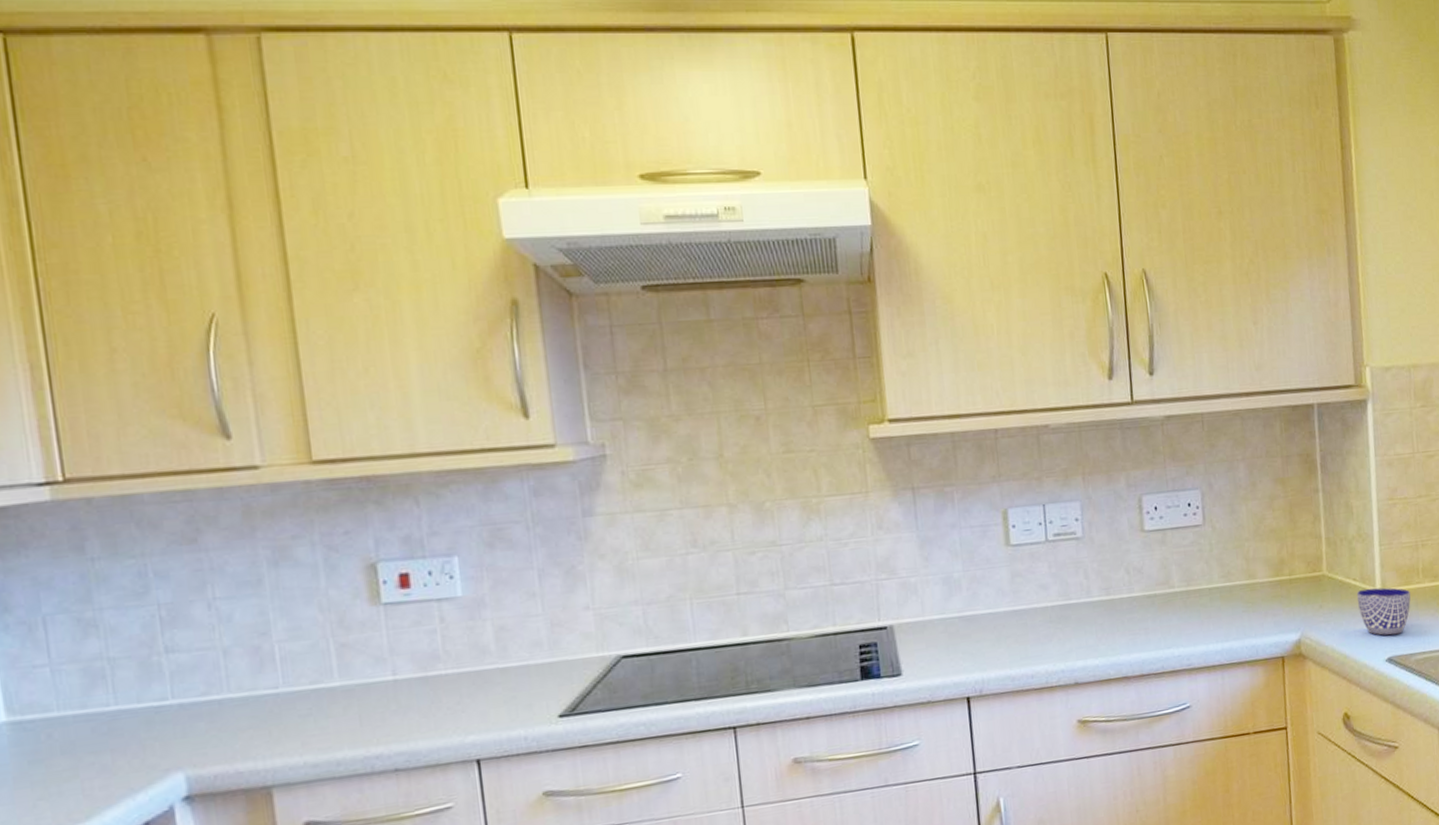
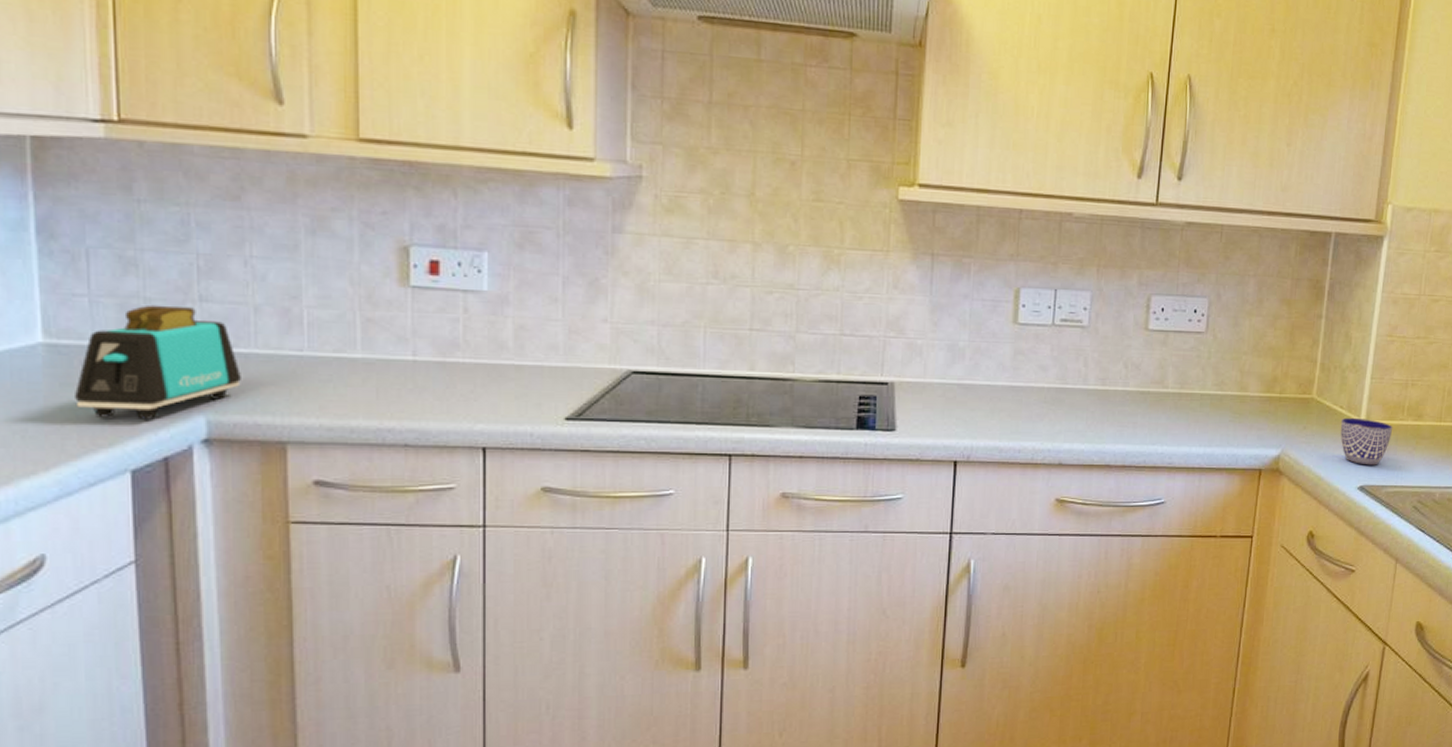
toaster: none [45,661,218,792] -> present [75,304,241,420]

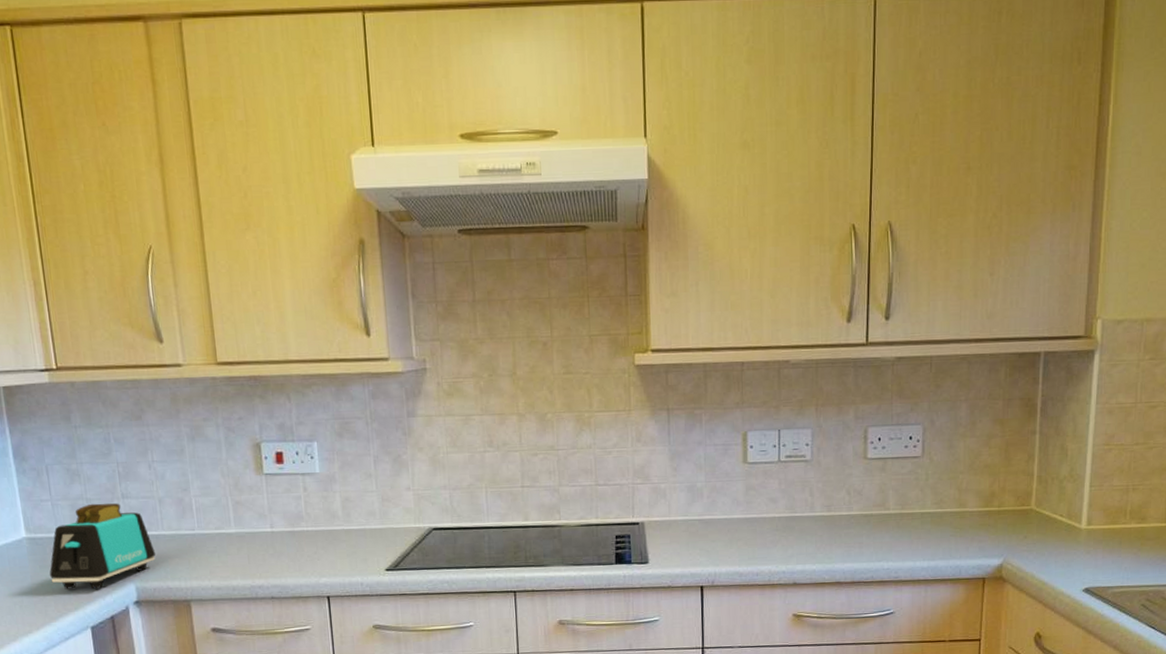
cup: present [1340,417,1393,465] -> none [1061,524,1116,569]

